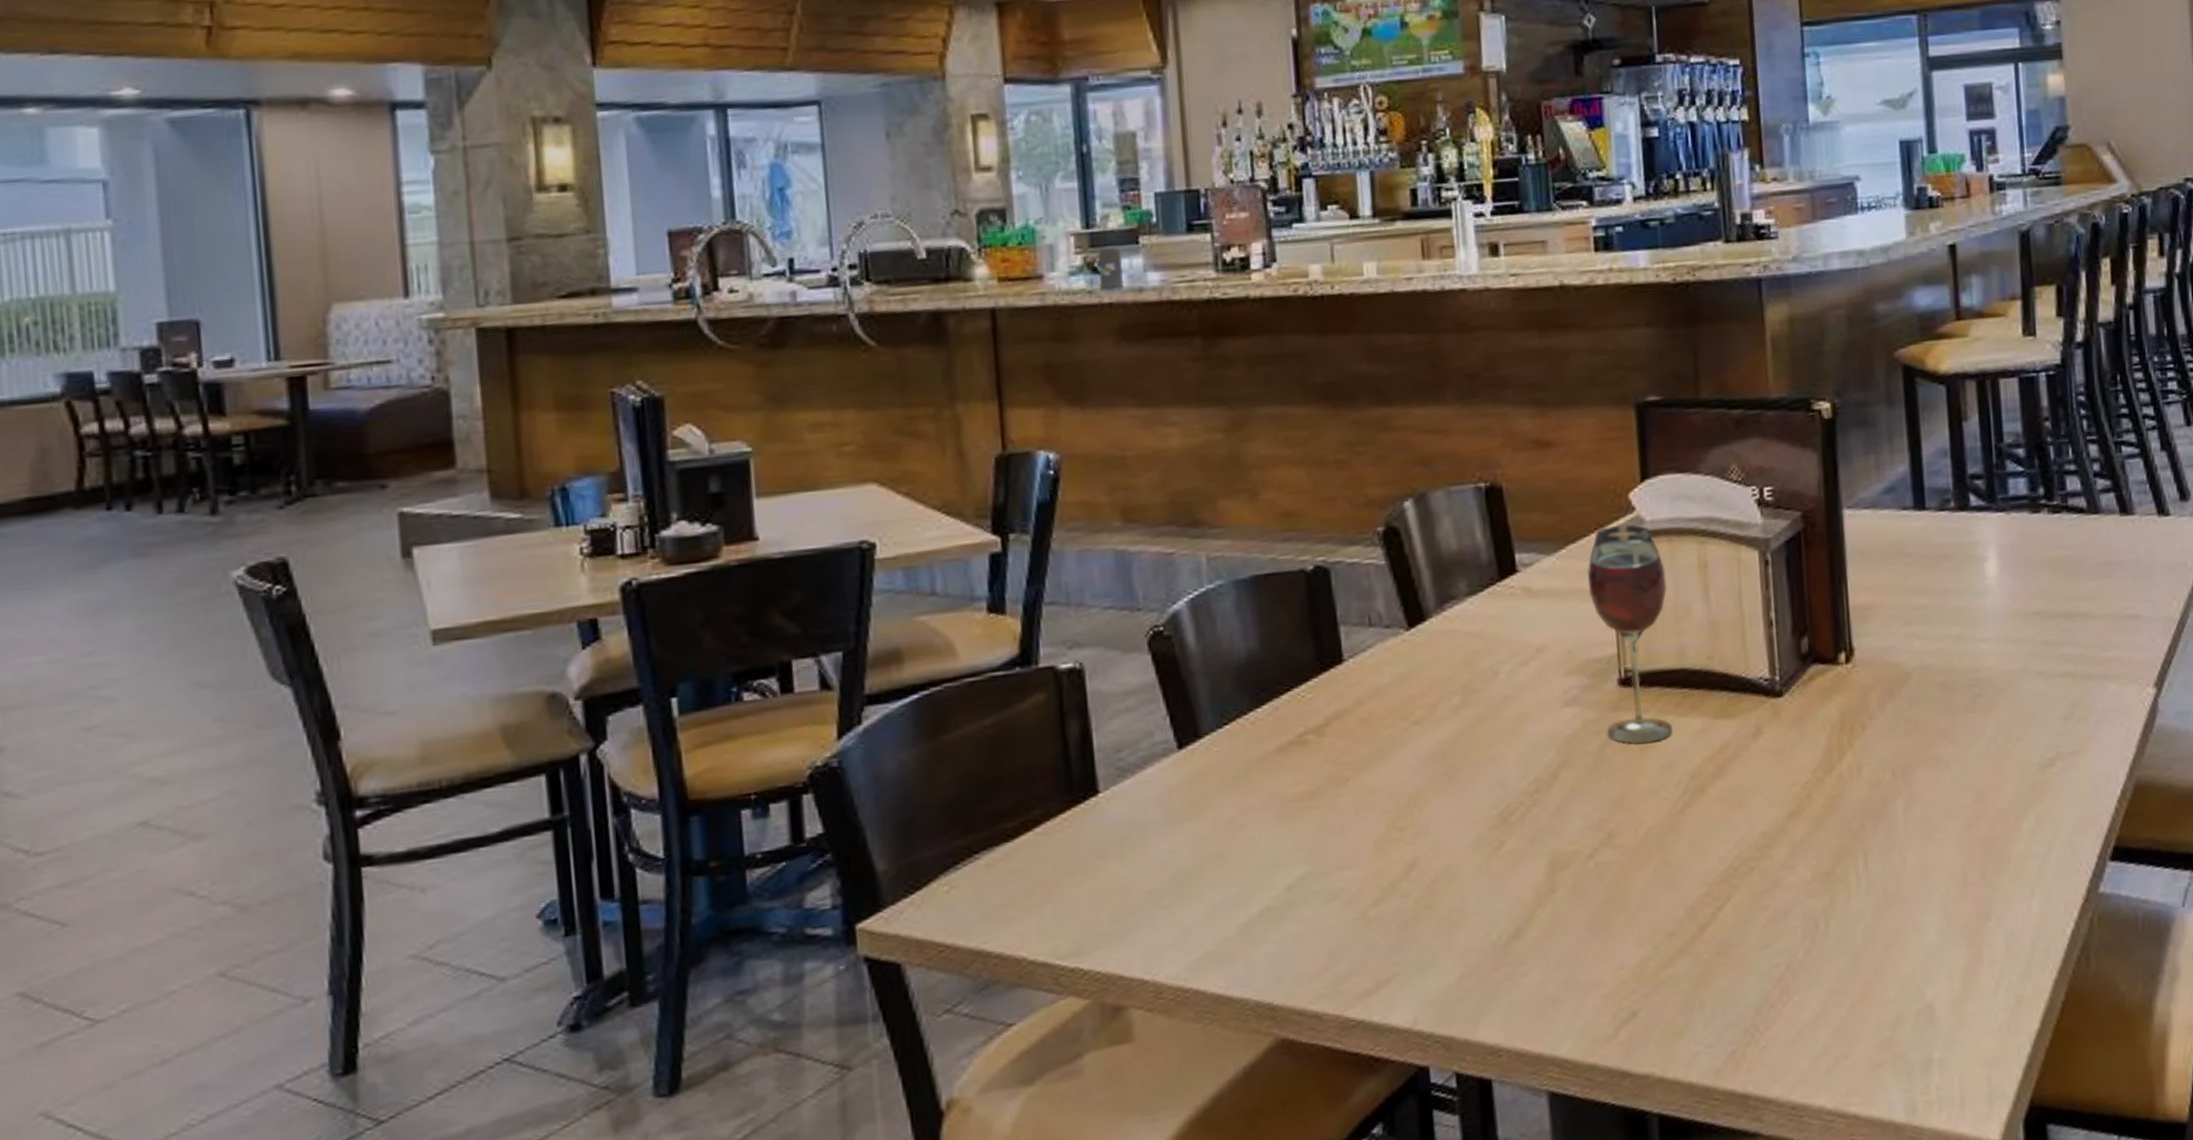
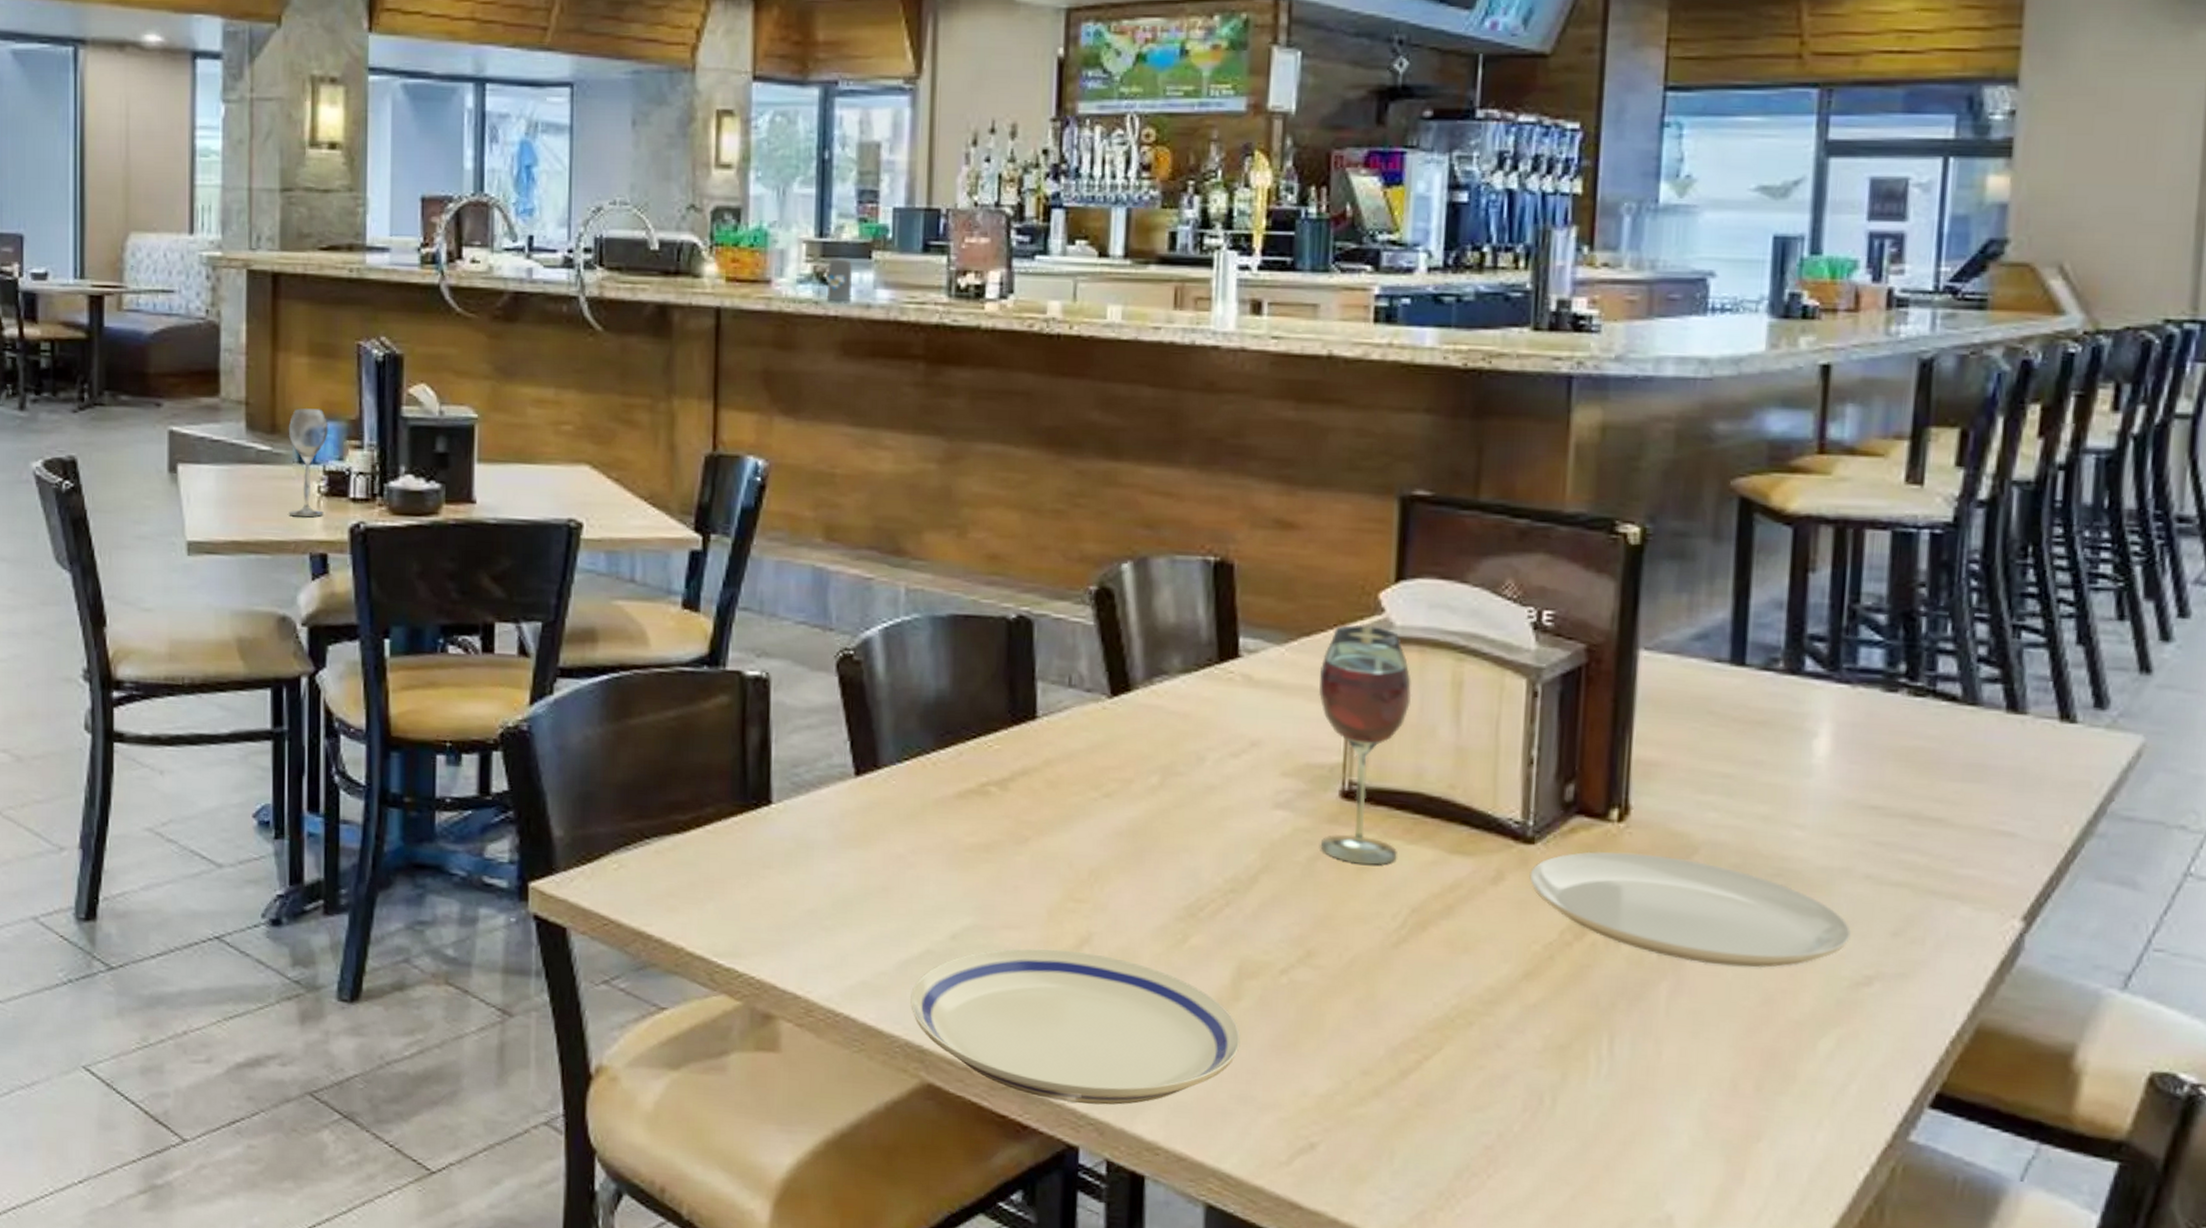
wineglass: none [539,466,590,585] -> present [288,408,329,517]
plate: none [1255,876,1561,1027] -> present [910,948,1241,1105]
plate: none [1782,686,2034,775] -> present [1529,851,1851,968]

